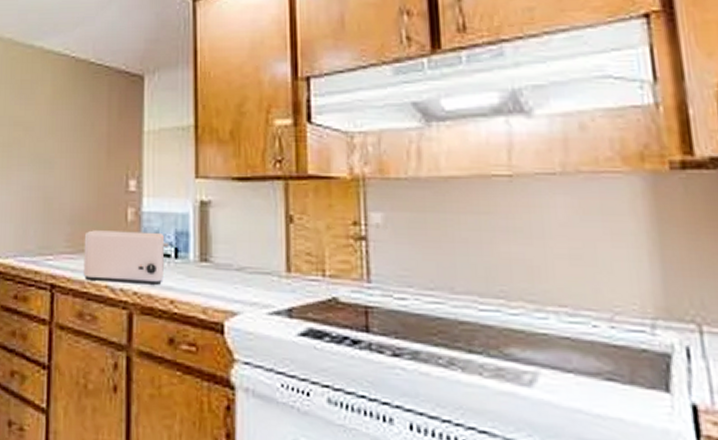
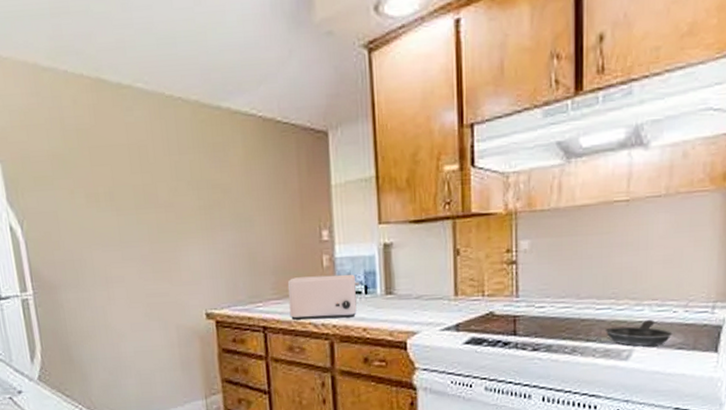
frying pan: none [493,333,596,372] -> present [604,320,673,347]

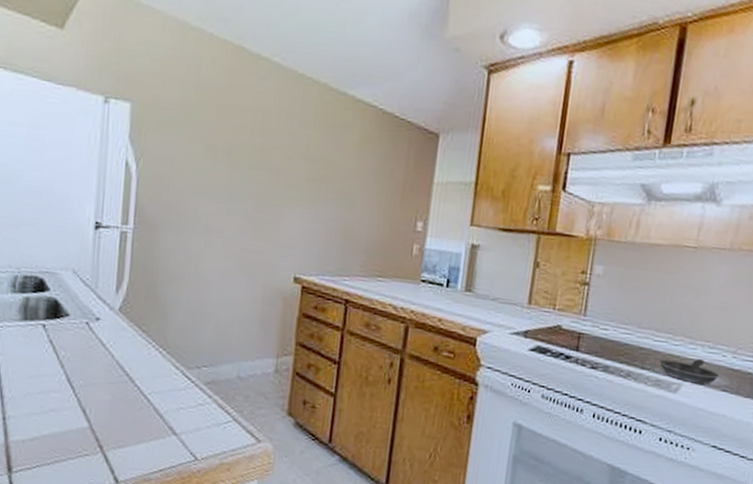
toaster: present [287,274,360,321] -> none [372,259,443,307]

